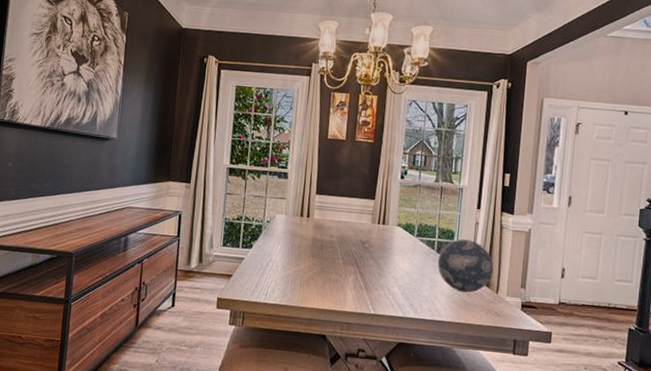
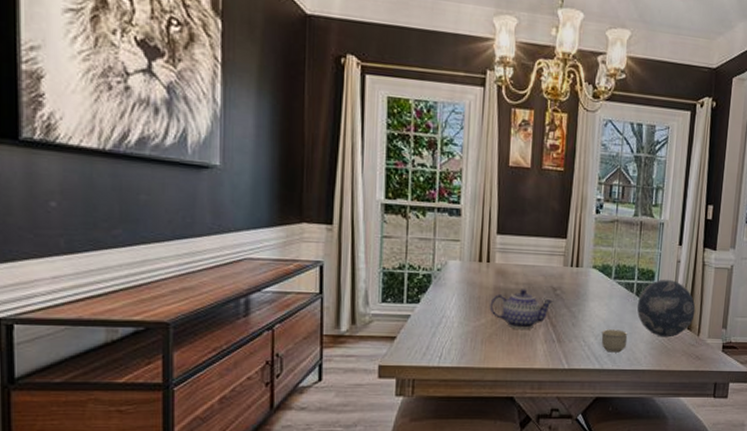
teapot: none [308,241,363,276] -> present [489,289,554,329]
cup: none [404,281,429,303] -> present [601,329,628,353]

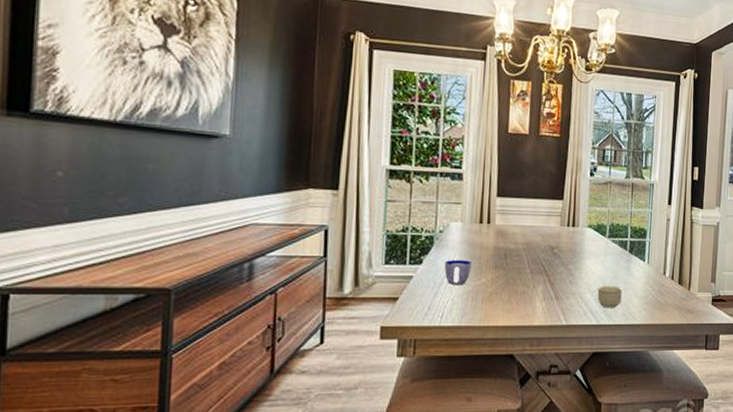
cup: none [443,299,472,325] -> present [444,260,472,284]
teapot: present [489,289,554,329] -> none [490,248,552,288]
decorative ball: present [636,280,696,338] -> none [630,237,686,292]

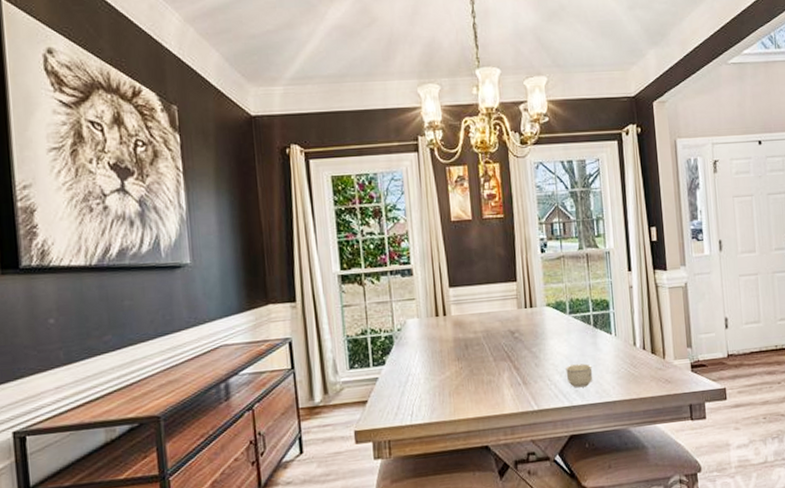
cup: present [444,260,472,284] -> none [407,355,434,382]

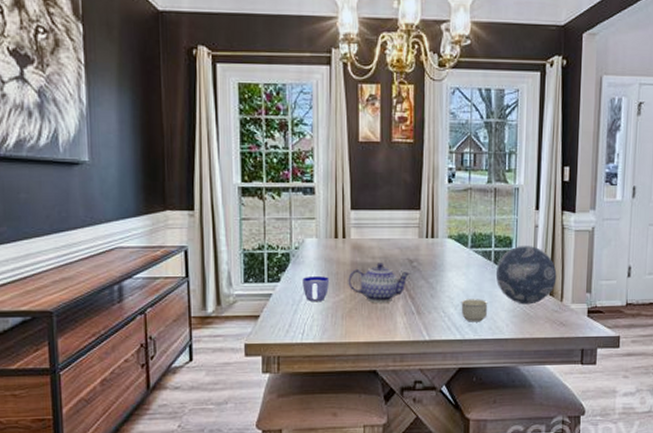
cup: none [407,355,434,382] -> present [302,277,330,301]
teapot: none [452,336,514,377] -> present [348,263,411,303]
decorative ball: none [596,306,657,365] -> present [495,246,557,305]

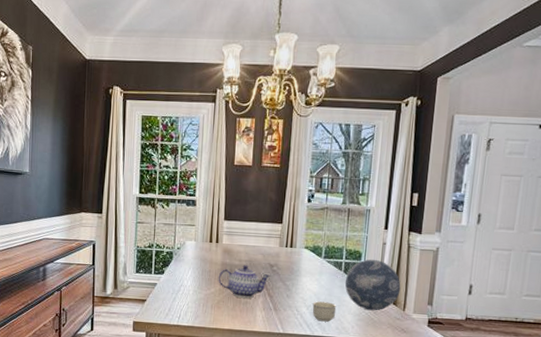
cup: present [302,277,330,301] -> none [181,272,204,292]

